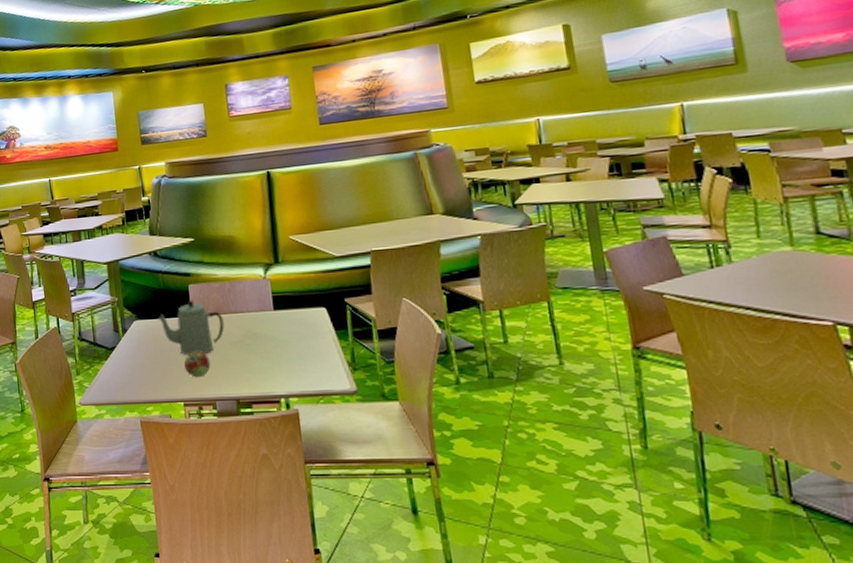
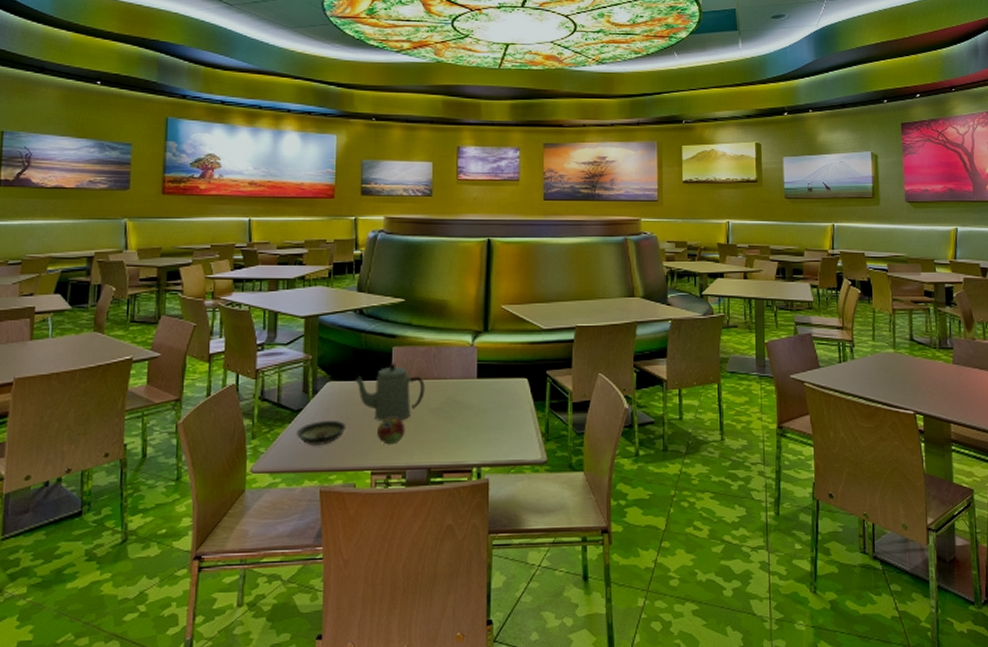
saucer: none [113,356,157,381] -> present [296,420,347,447]

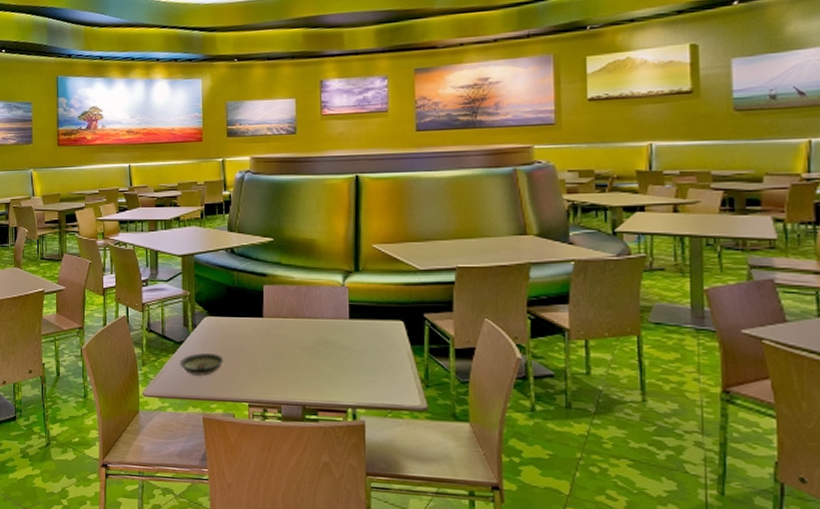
teapot: present [355,363,425,422] -> none [230,301,297,357]
fruit: present [377,417,405,445] -> none [253,353,279,380]

